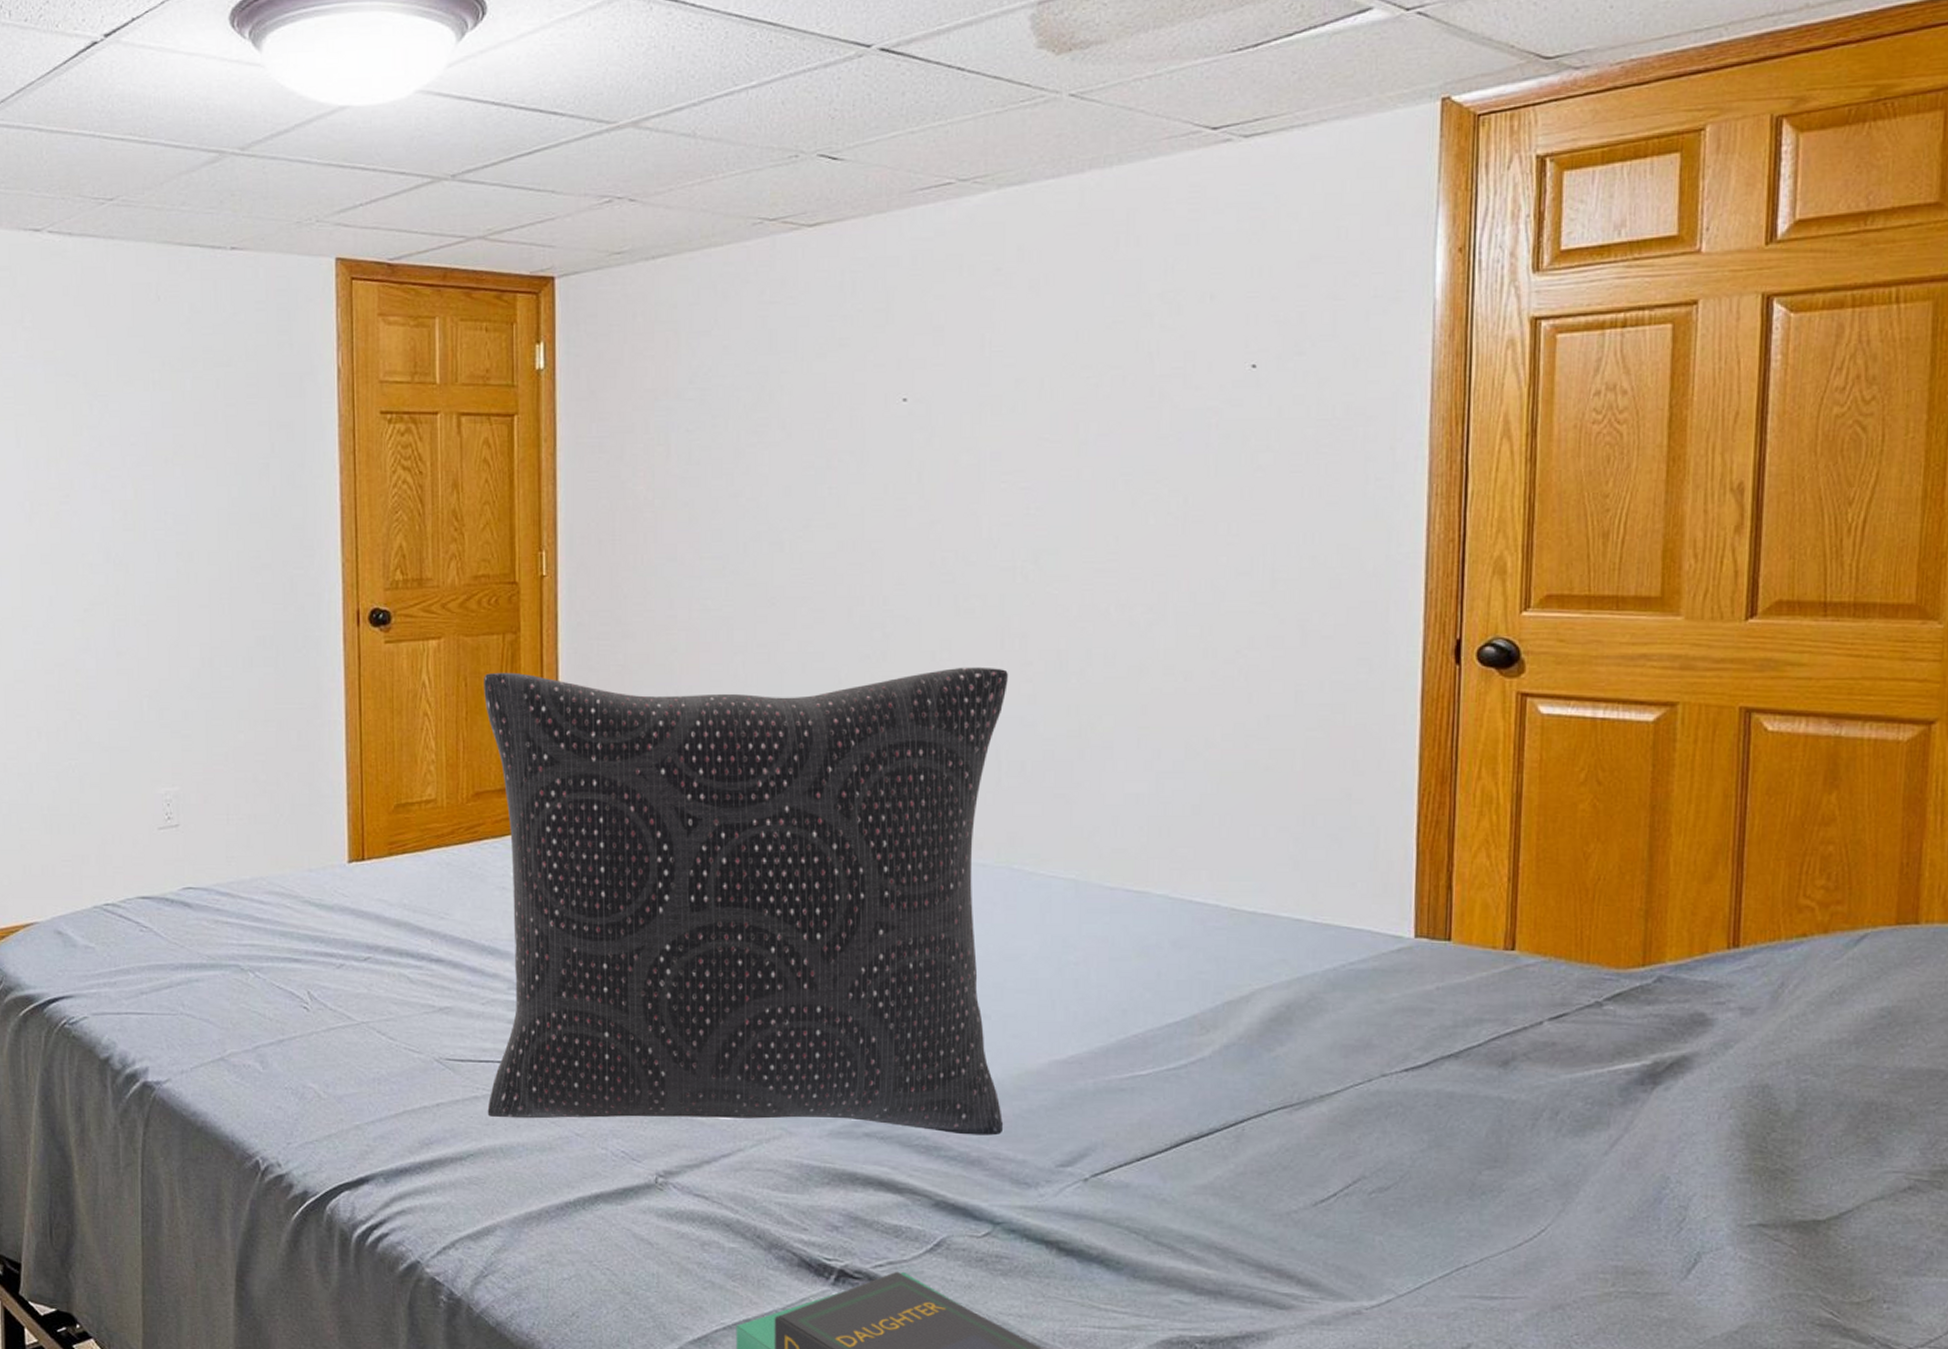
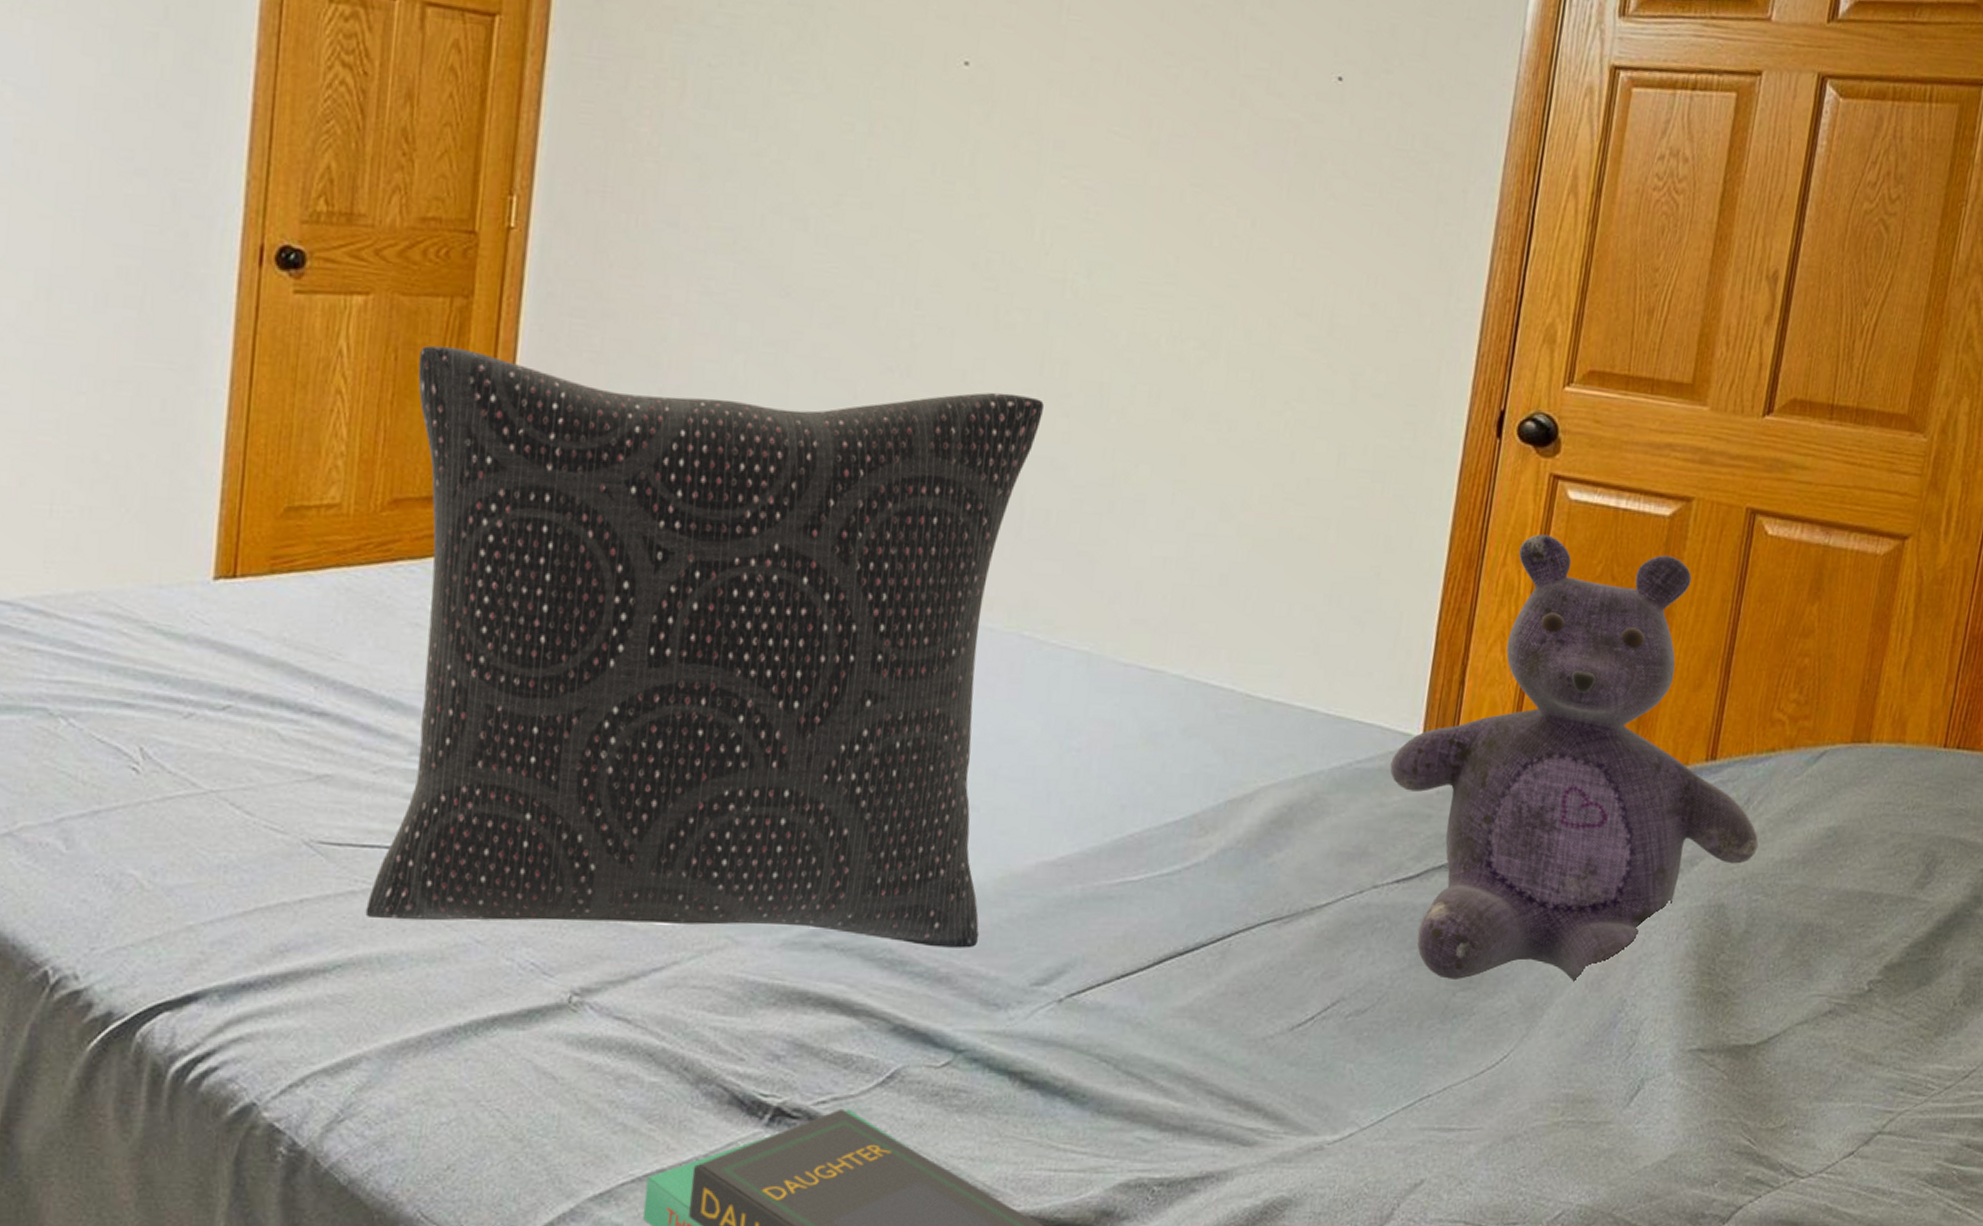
stuffed animal: none [1384,748,1800,1160] -> present [1389,534,1759,982]

